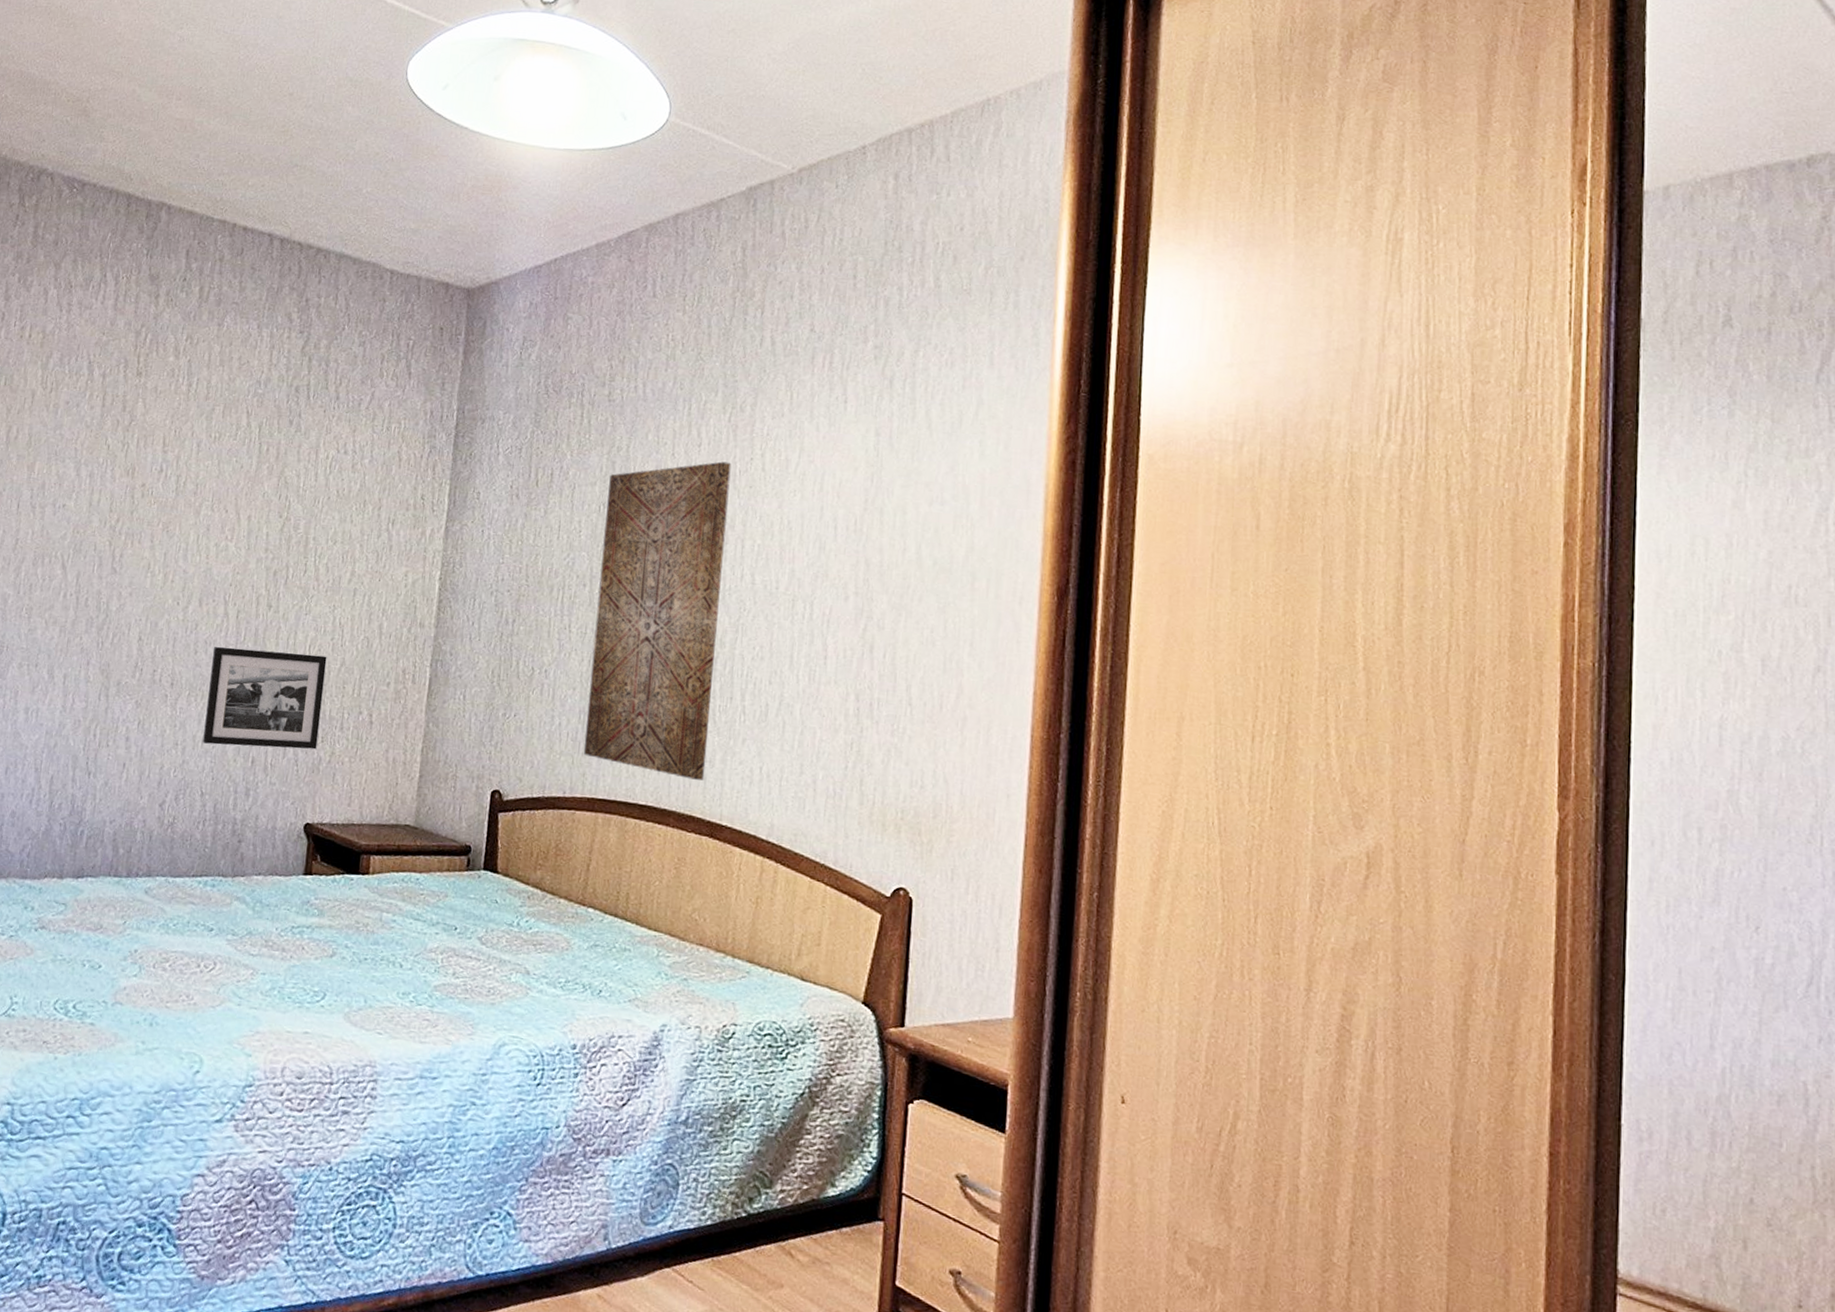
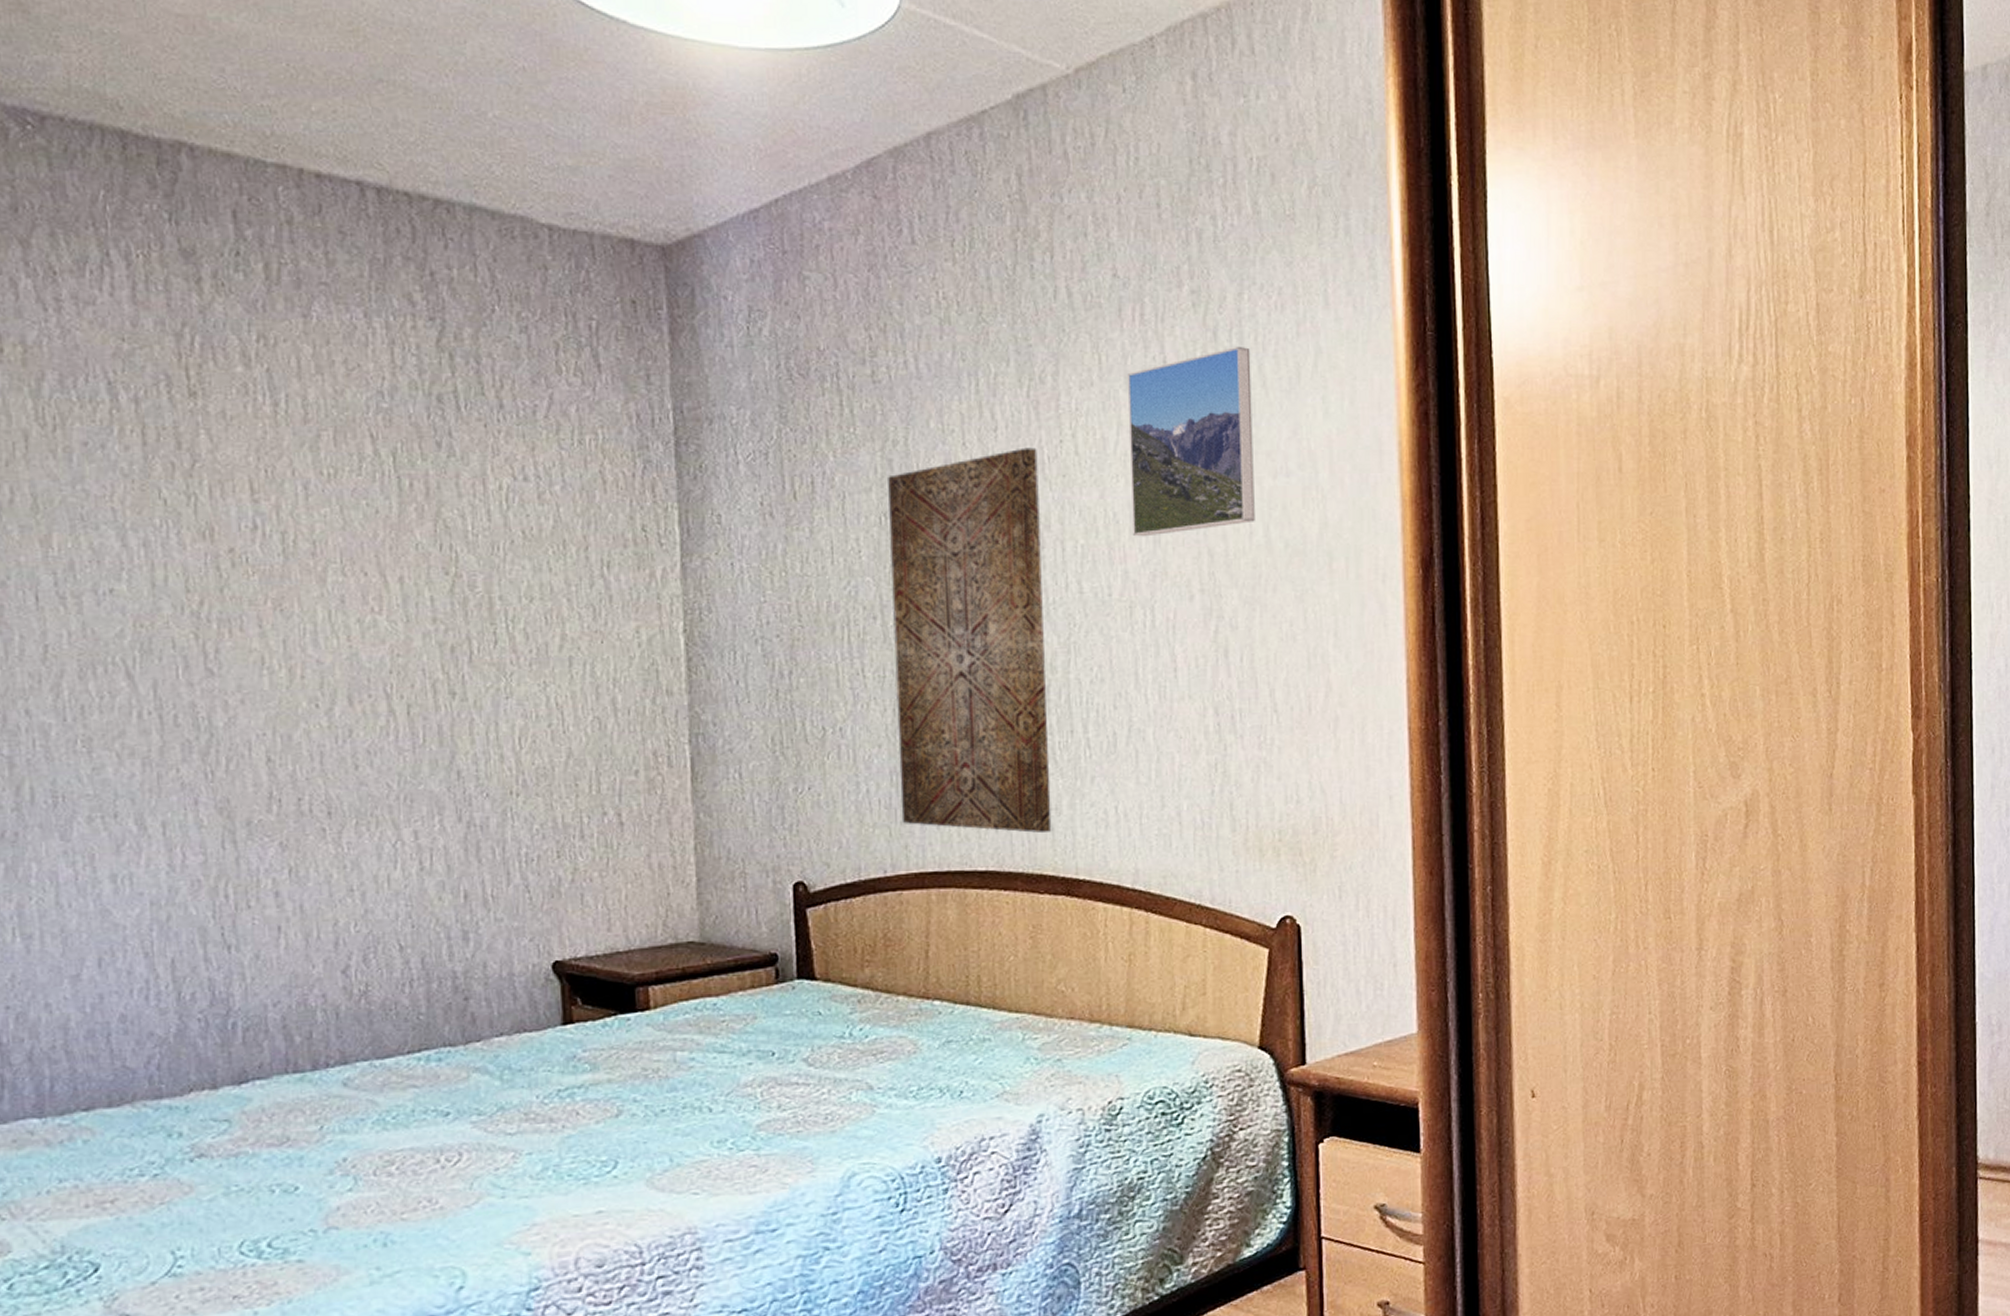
picture frame: present [203,646,327,750] -> none [382,748,553,883]
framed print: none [803,393,921,544] -> present [1127,346,1255,537]

